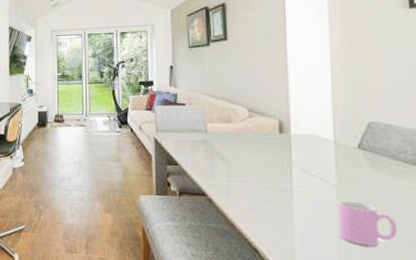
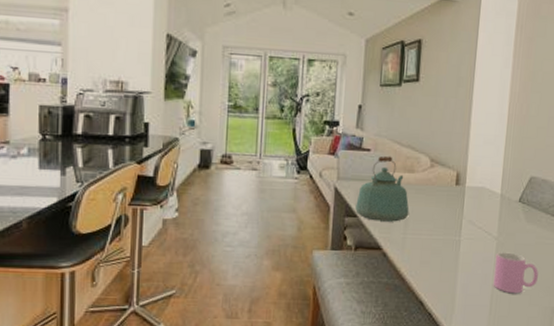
kettle: none [176,108,232,170] -> present [355,155,409,222]

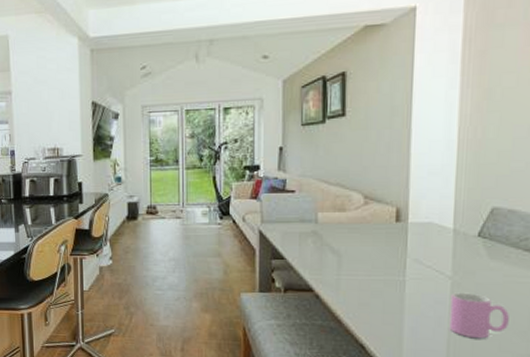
kettle: present [355,155,409,222] -> none [282,196,342,263]

